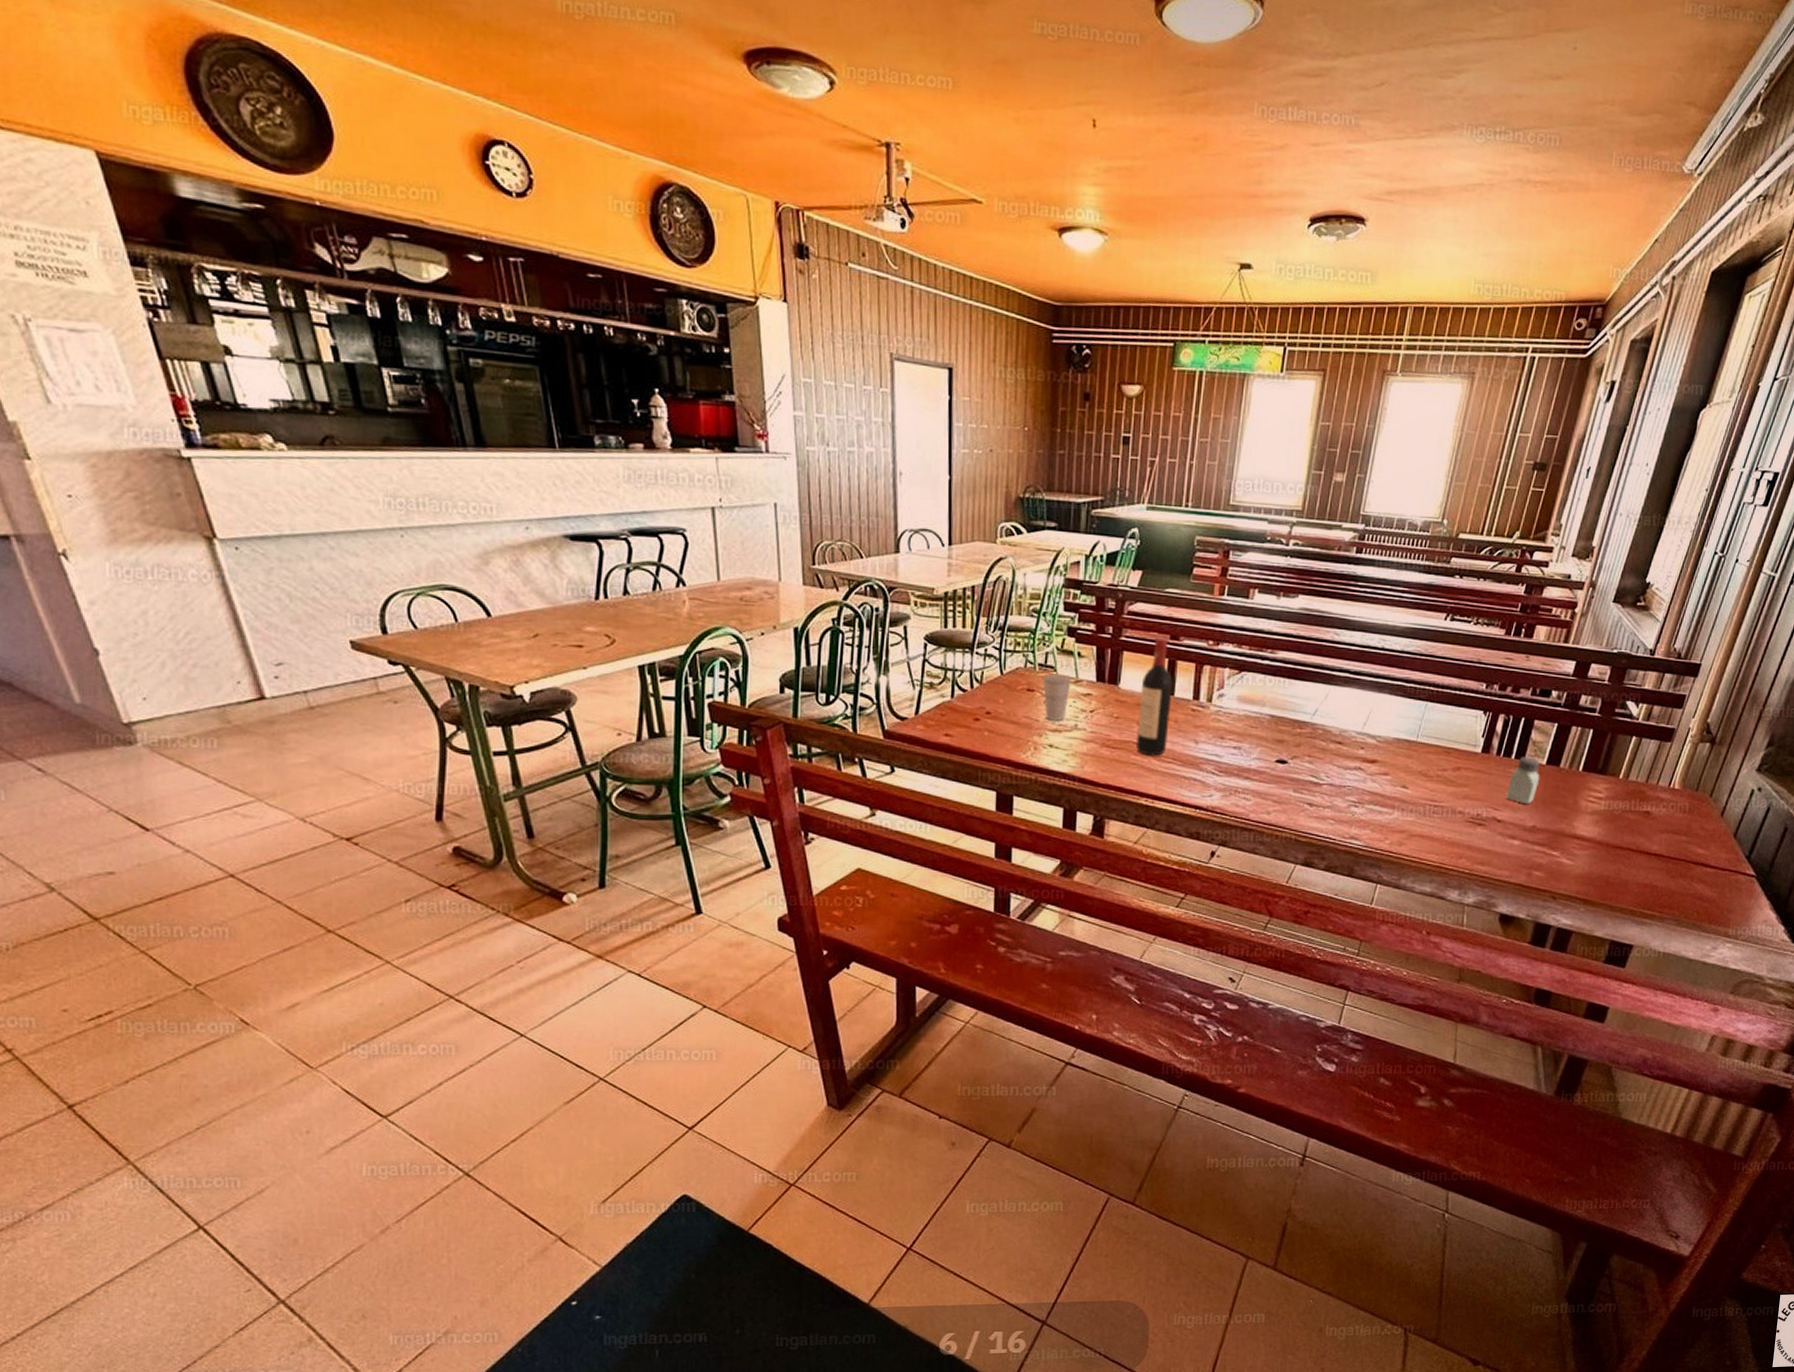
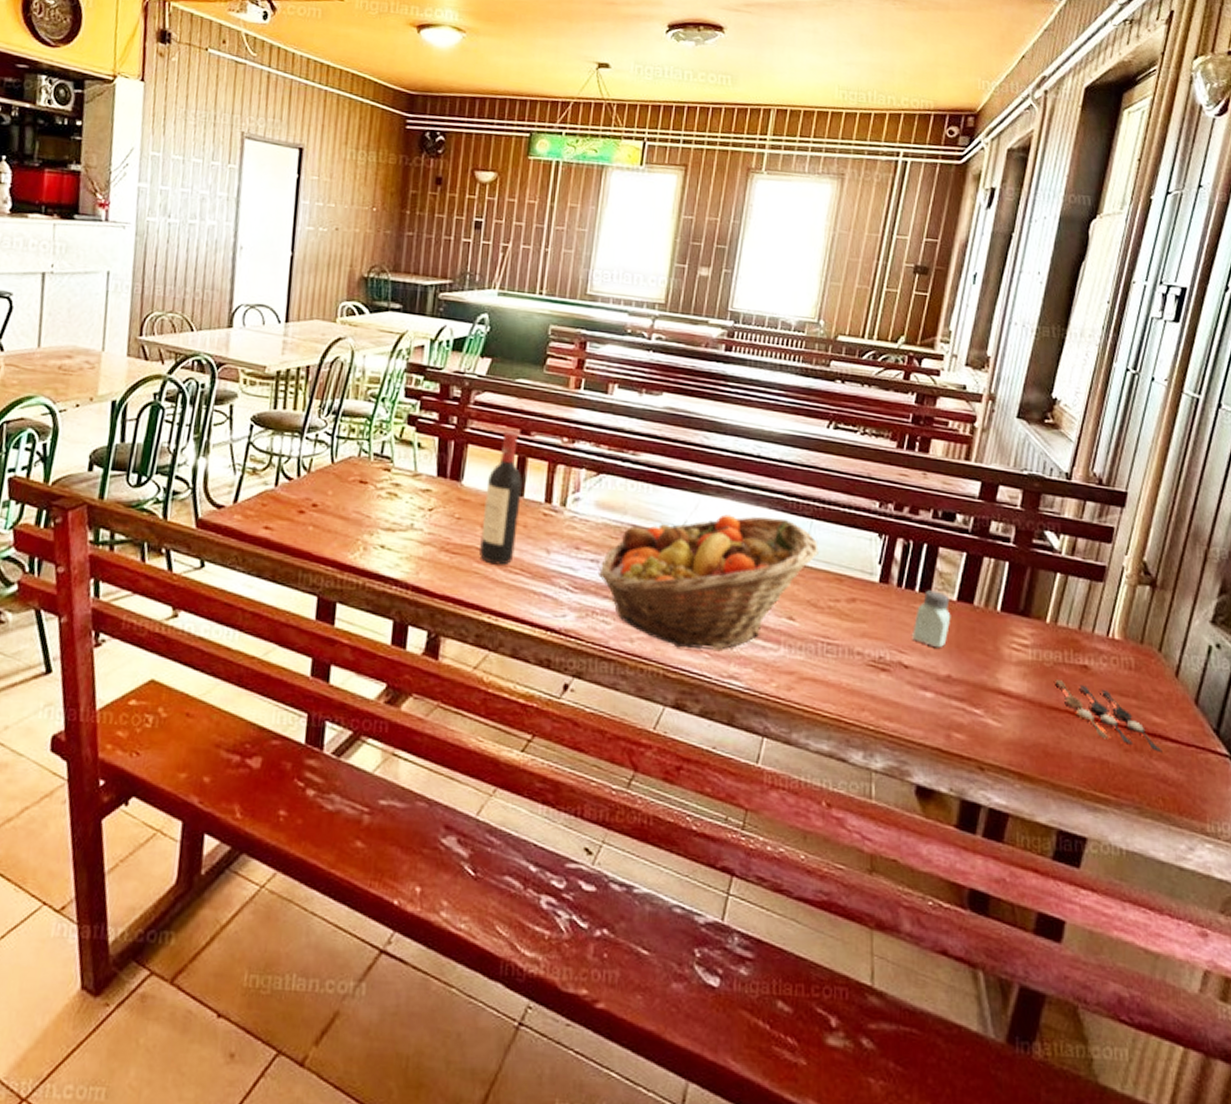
cup: present [1042,673,1073,721] -> none [376,464,411,518]
fruit basket: none [1241,701,1431,817] -> present [599,514,818,650]
spoon: none [1621,824,1702,876] -> present [1055,680,1163,752]

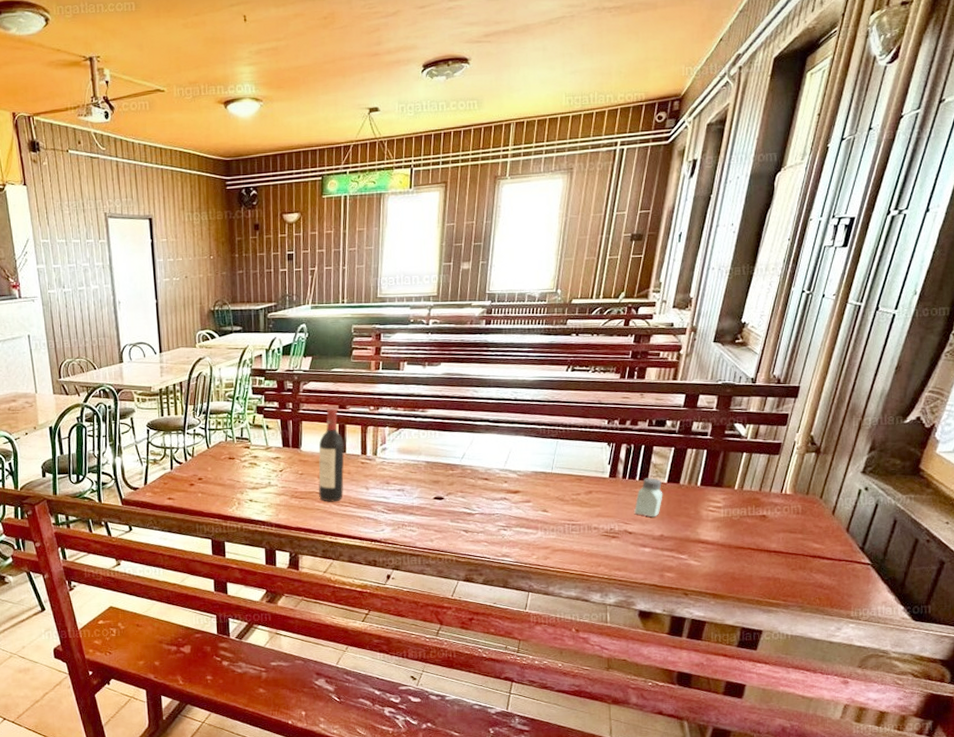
fruit basket: present [599,514,818,650] -> none [405,442,563,541]
spoon: present [1055,680,1163,752] -> none [741,528,820,568]

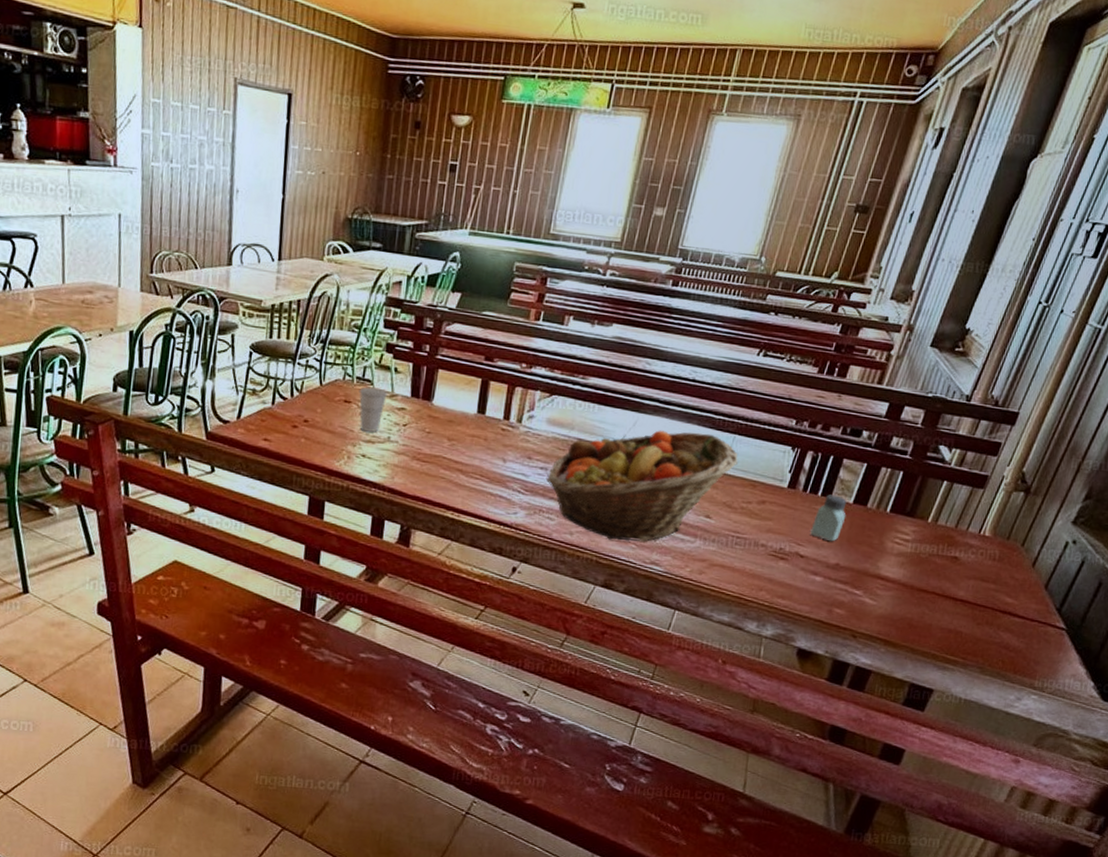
cup: none [240,443,264,480] -> present [359,387,388,432]
wine bottle: present [318,407,345,502] -> none [445,356,486,472]
fruit basket: none [405,442,563,541] -> present [547,430,738,542]

